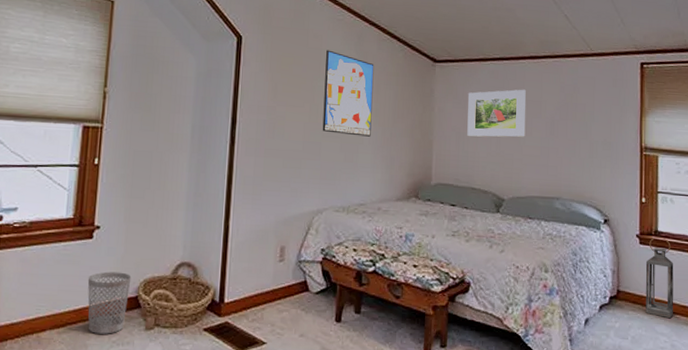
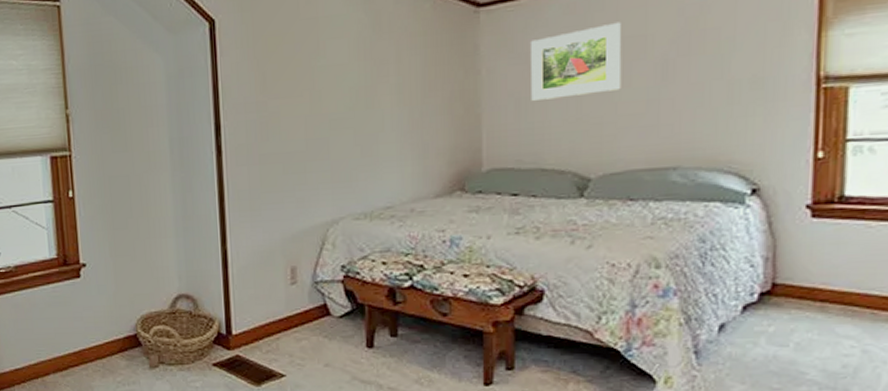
wastebasket: present [87,271,132,334] -> none [82,310,128,375]
wall art: present [322,50,374,137] -> none [325,17,394,124]
lantern: present [645,237,674,318] -> none [819,204,871,315]

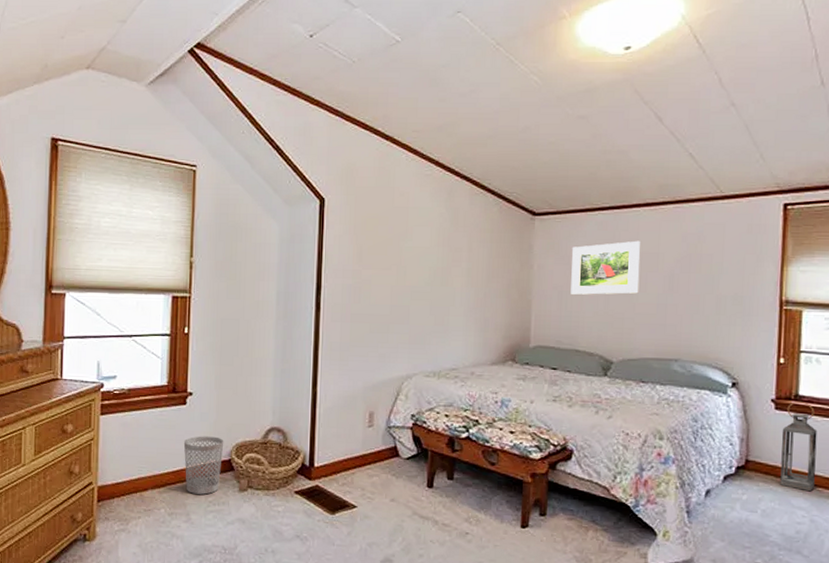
wastebasket: none [82,310,128,375] -> present [183,436,224,495]
lantern: none [819,204,871,315] -> present [780,402,817,491]

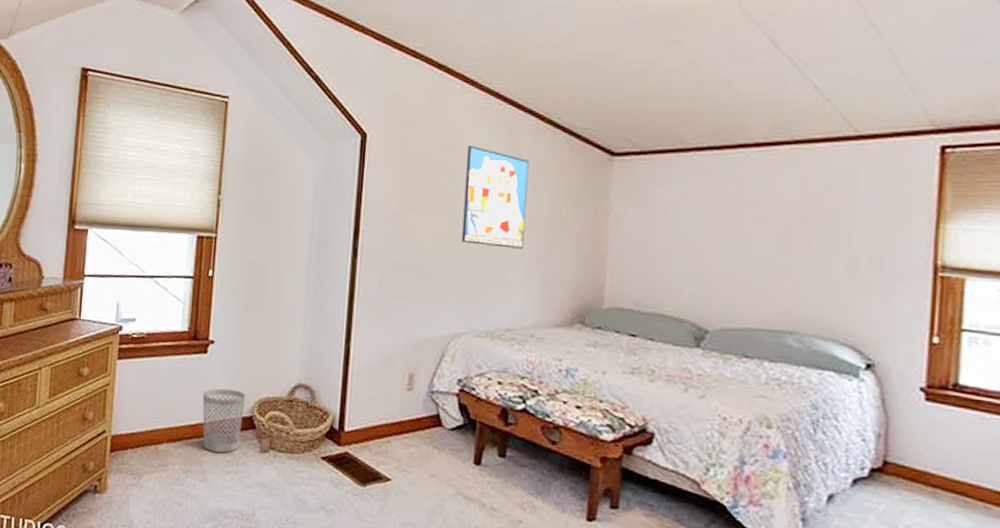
wall art: none [410,208,466,298] -> present [461,145,530,249]
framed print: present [570,240,640,295] -> none [656,187,746,251]
lantern: present [780,402,817,491] -> none [931,392,985,507]

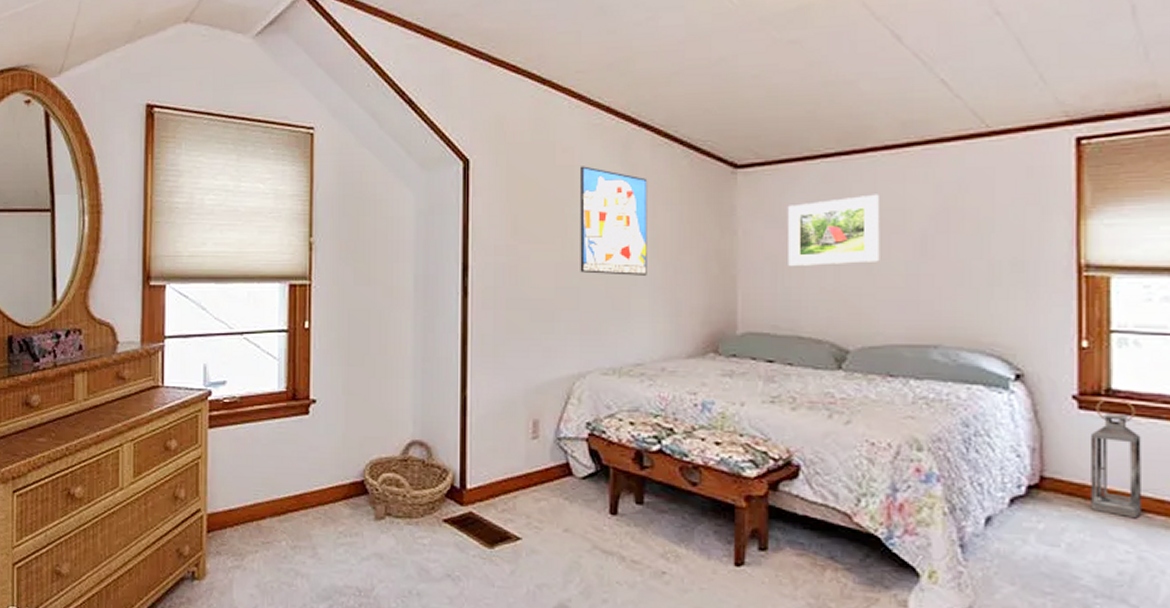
wastebasket: present [202,388,246,453] -> none [307,452,355,524]
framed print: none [656,187,746,251] -> present [787,194,880,266]
lantern: none [931,392,985,507] -> present [1089,398,1143,517]

